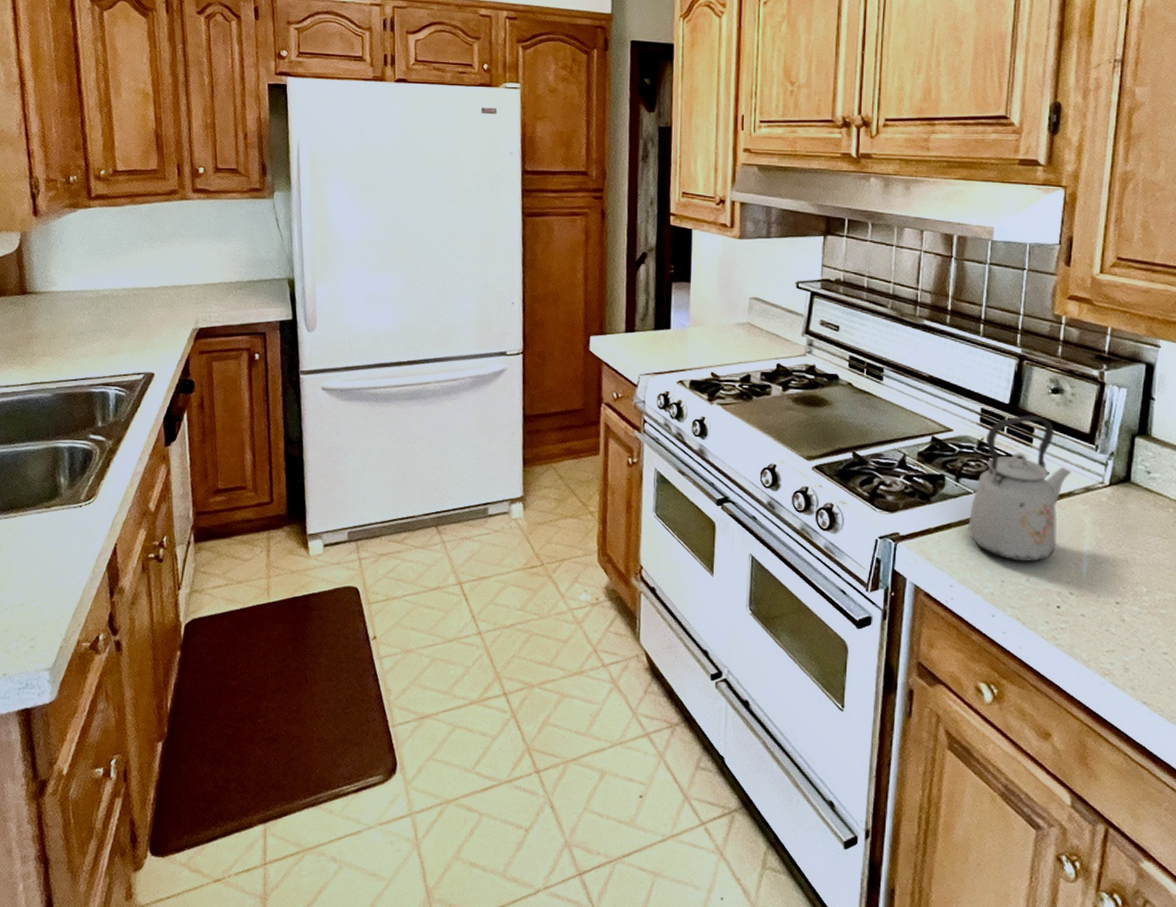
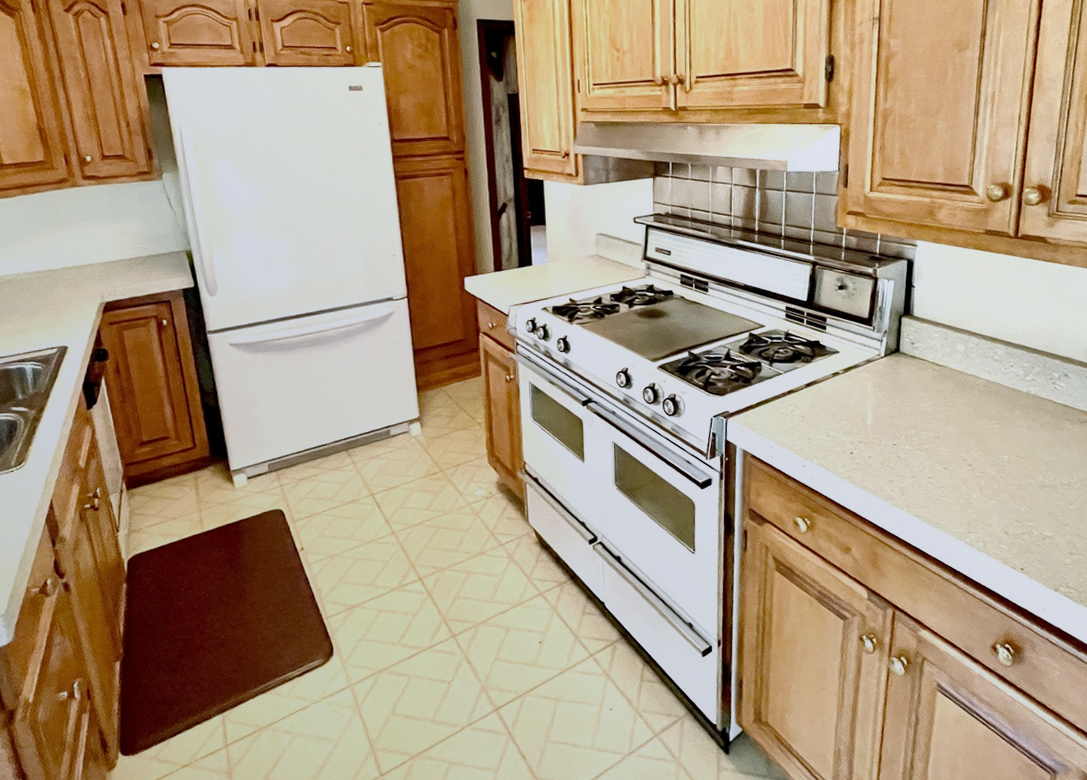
kettle: present [968,415,1072,563] -> none [781,308,857,423]

